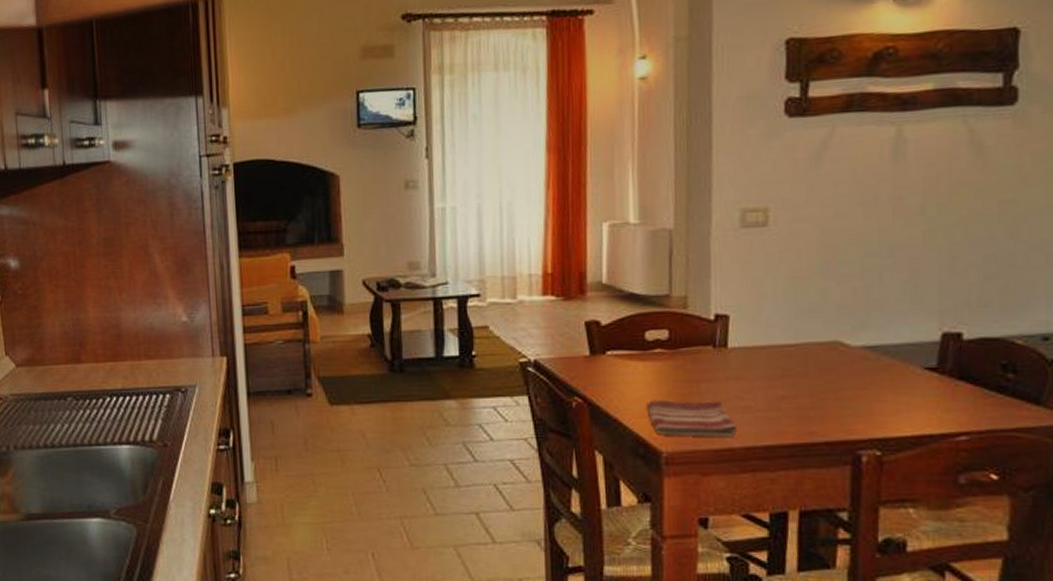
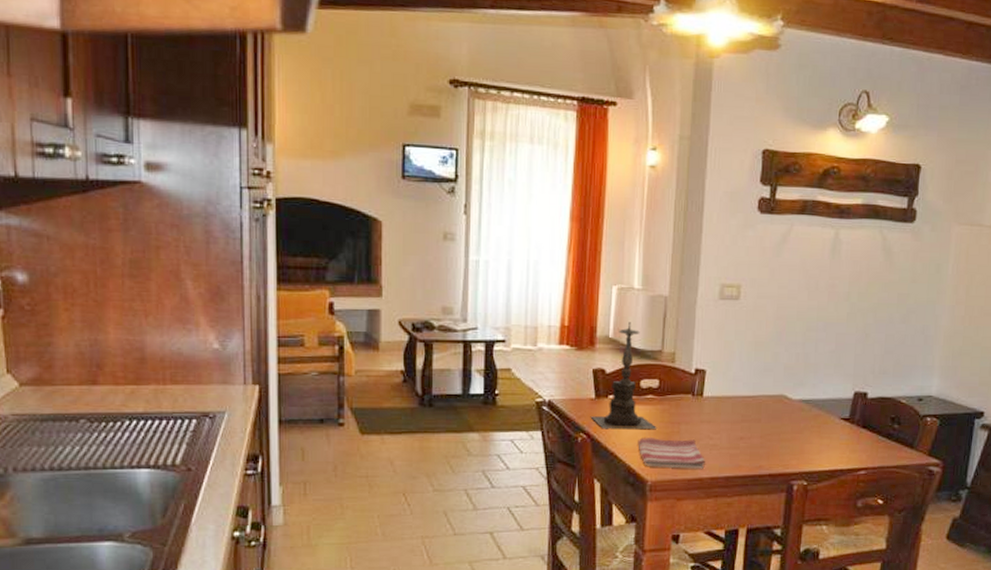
candle holder: none [585,263,671,392] -> present [590,322,658,429]

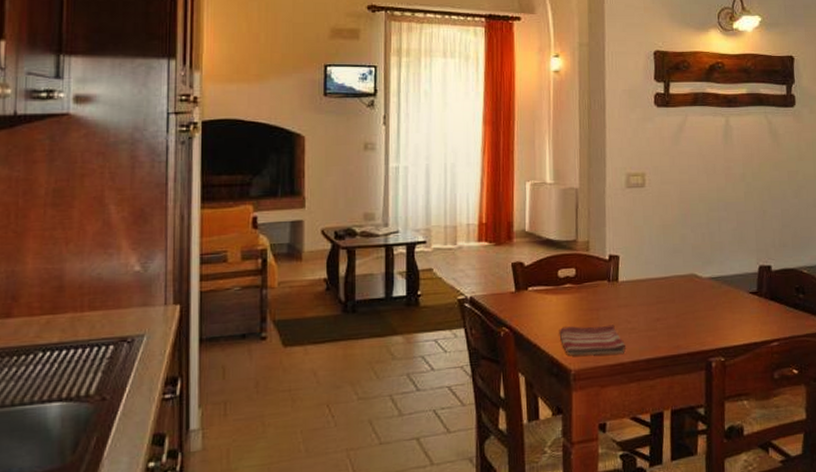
candle holder: present [590,322,658,429] -> none [511,215,577,322]

